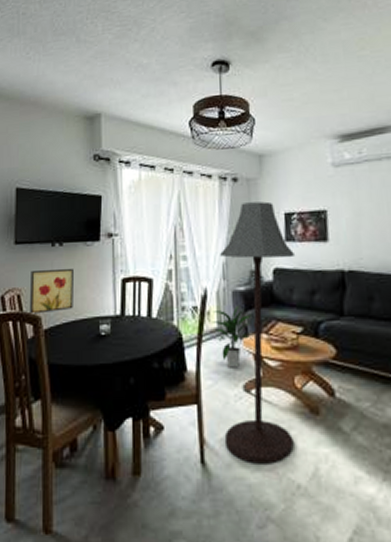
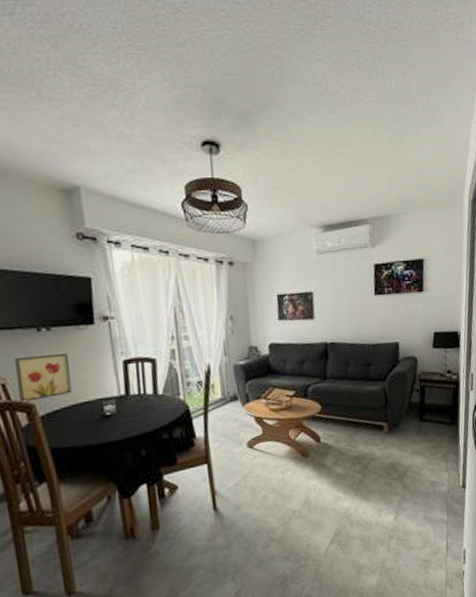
indoor plant: present [212,307,253,368] -> none [216,378,254,431]
floor lamp: present [220,201,296,464] -> none [220,284,290,502]

